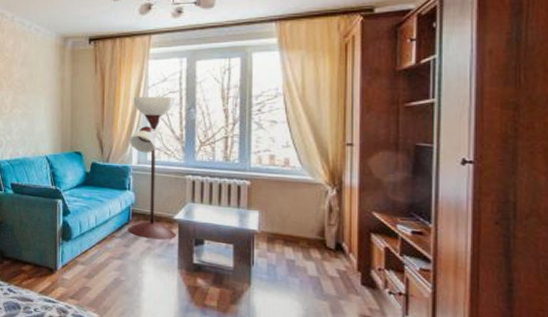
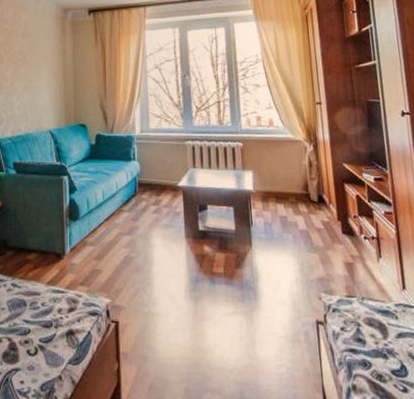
floor lamp: present [128,96,177,240] -> none [131,64,182,209]

